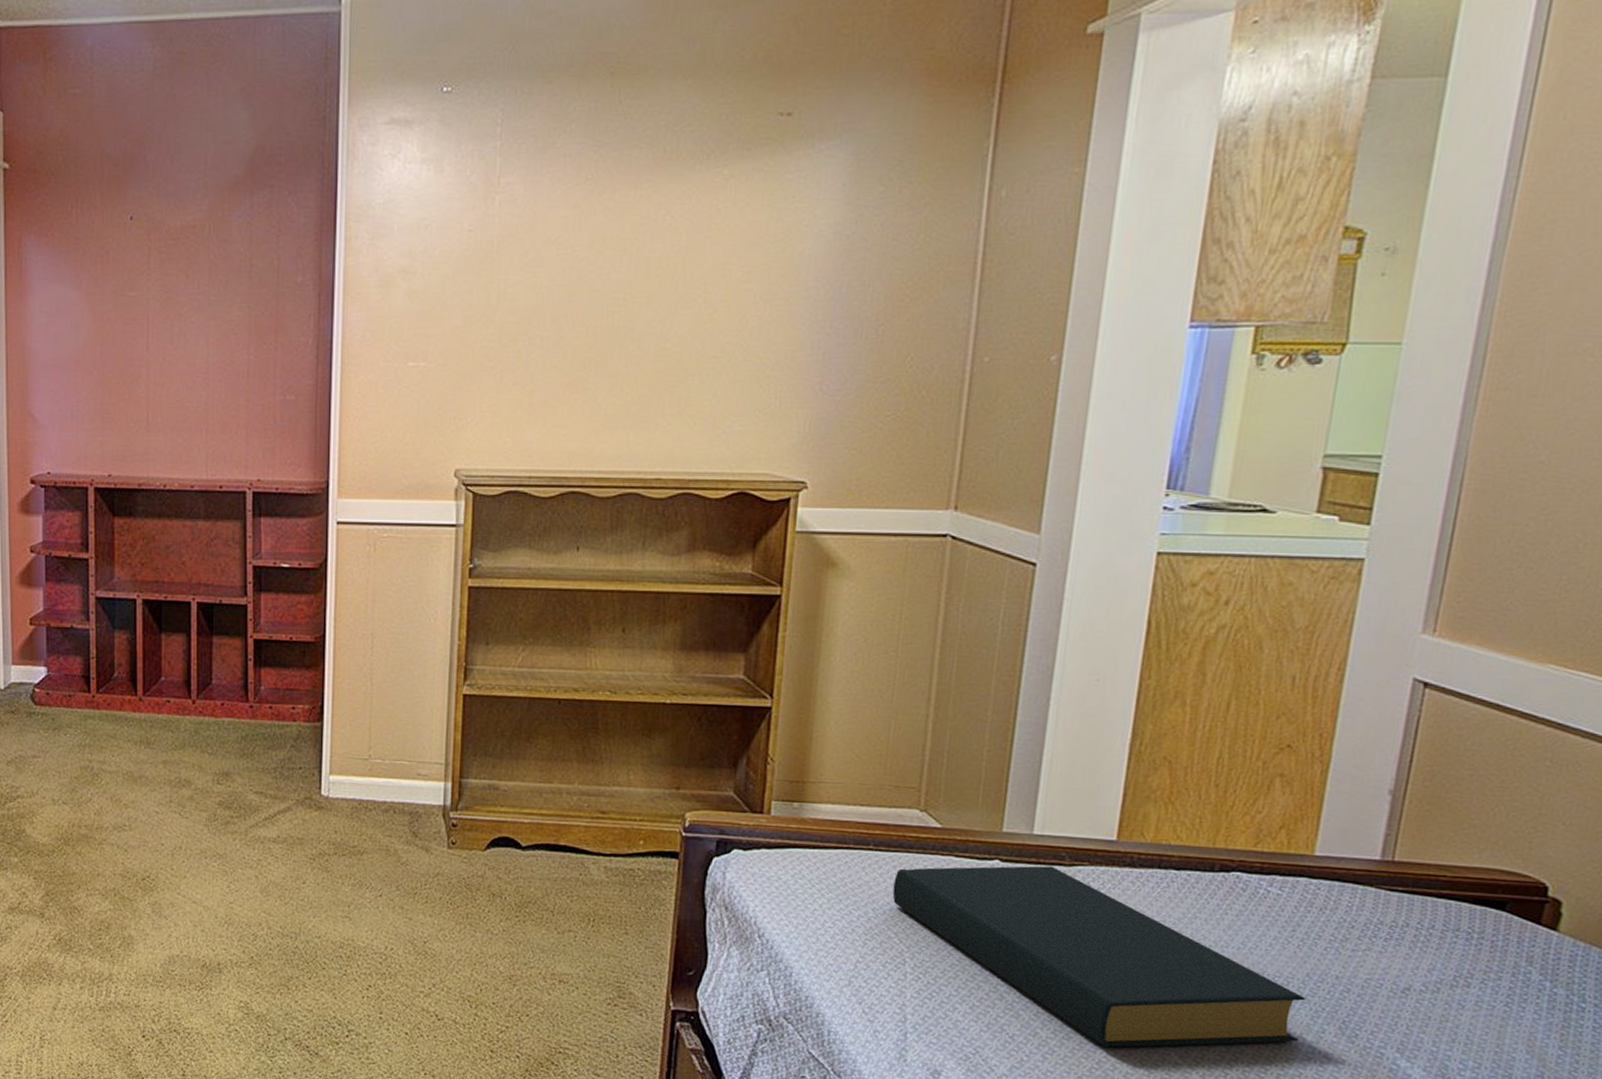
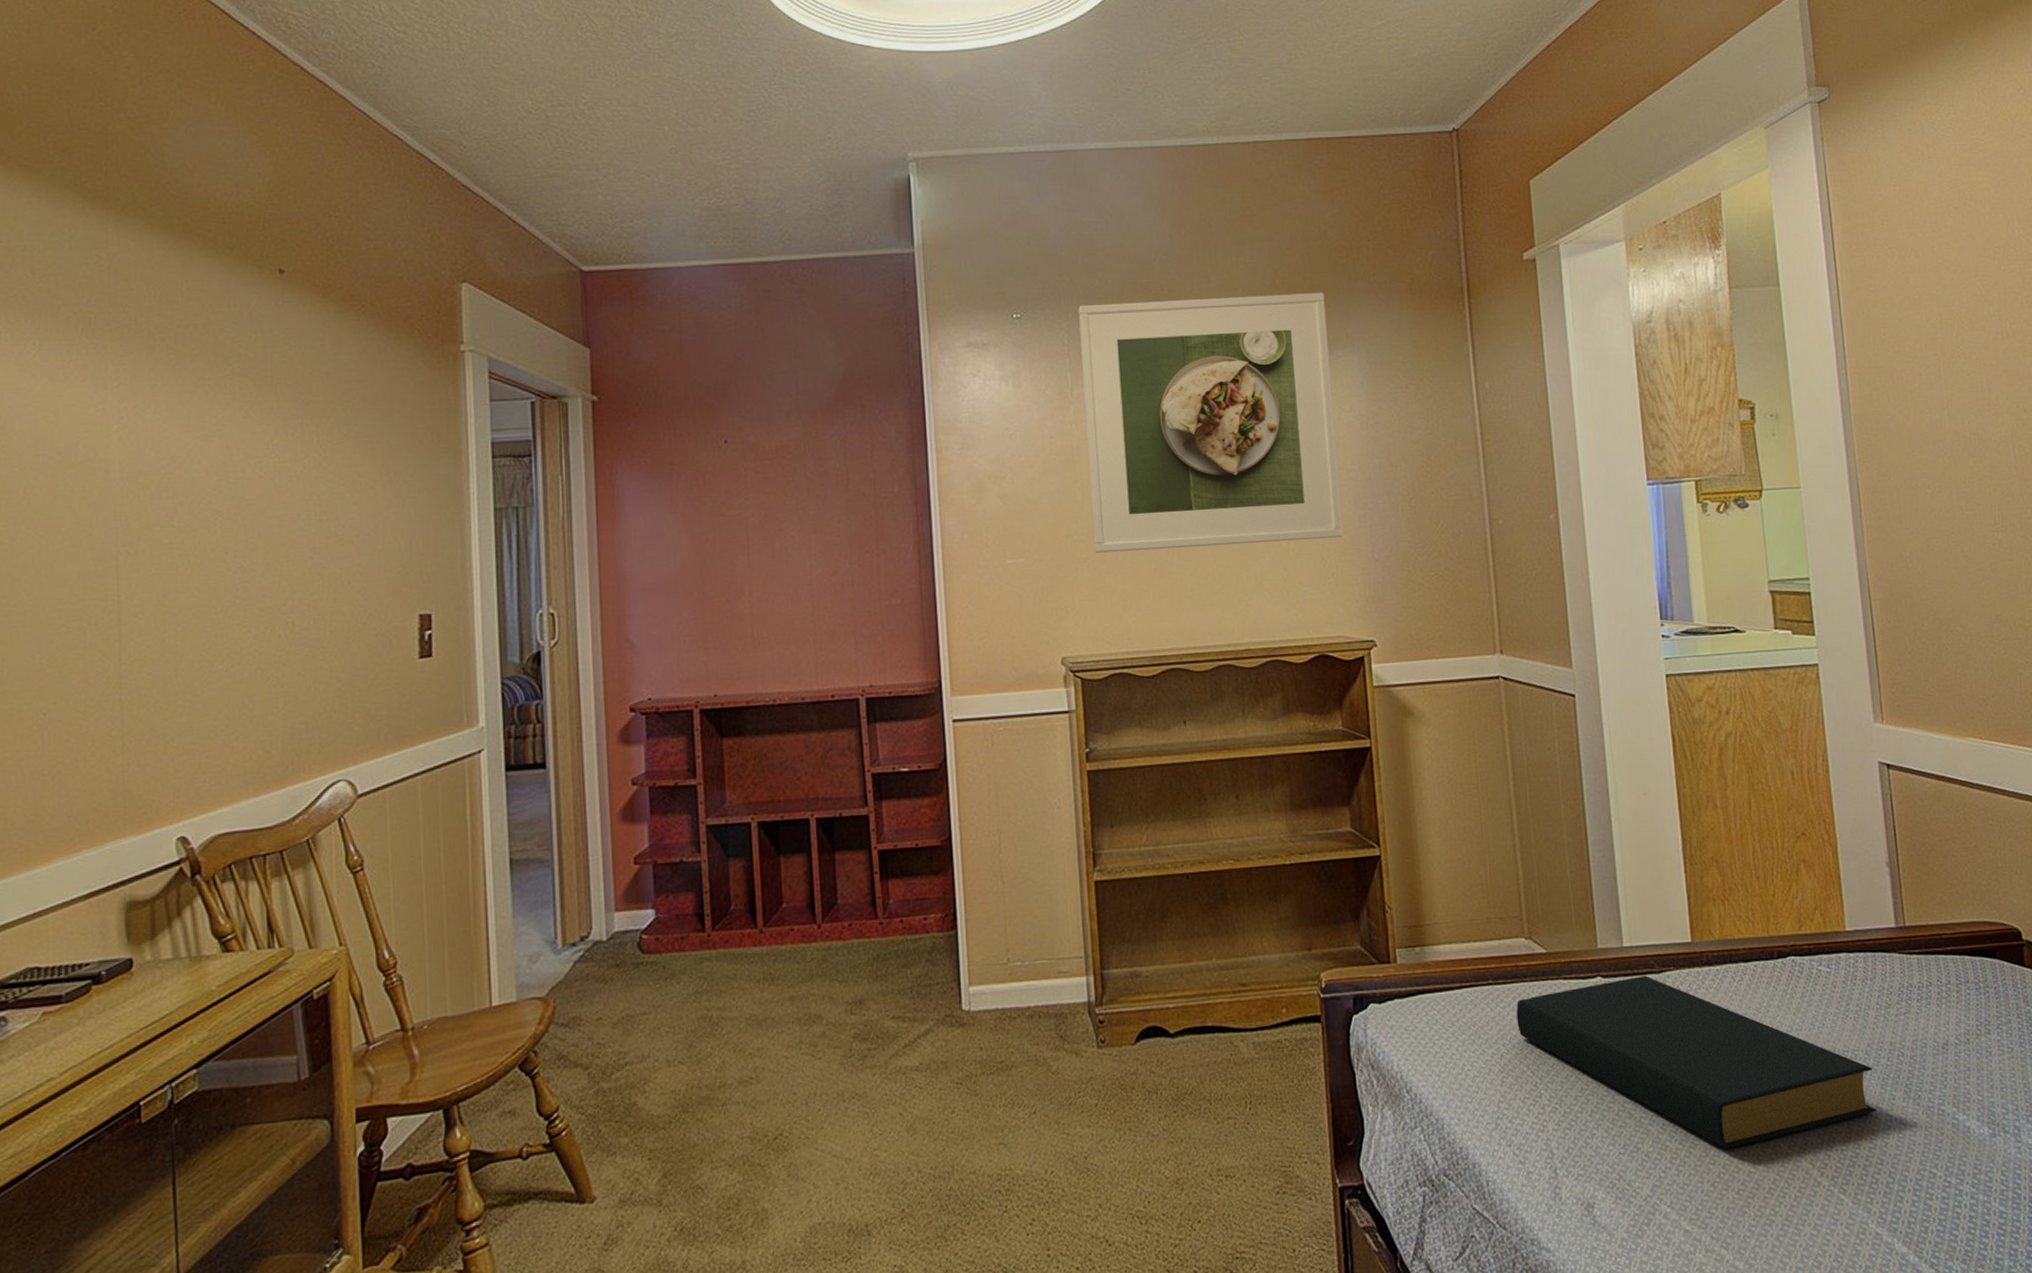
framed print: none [503,70,816,365] -> present [1078,292,1344,553]

